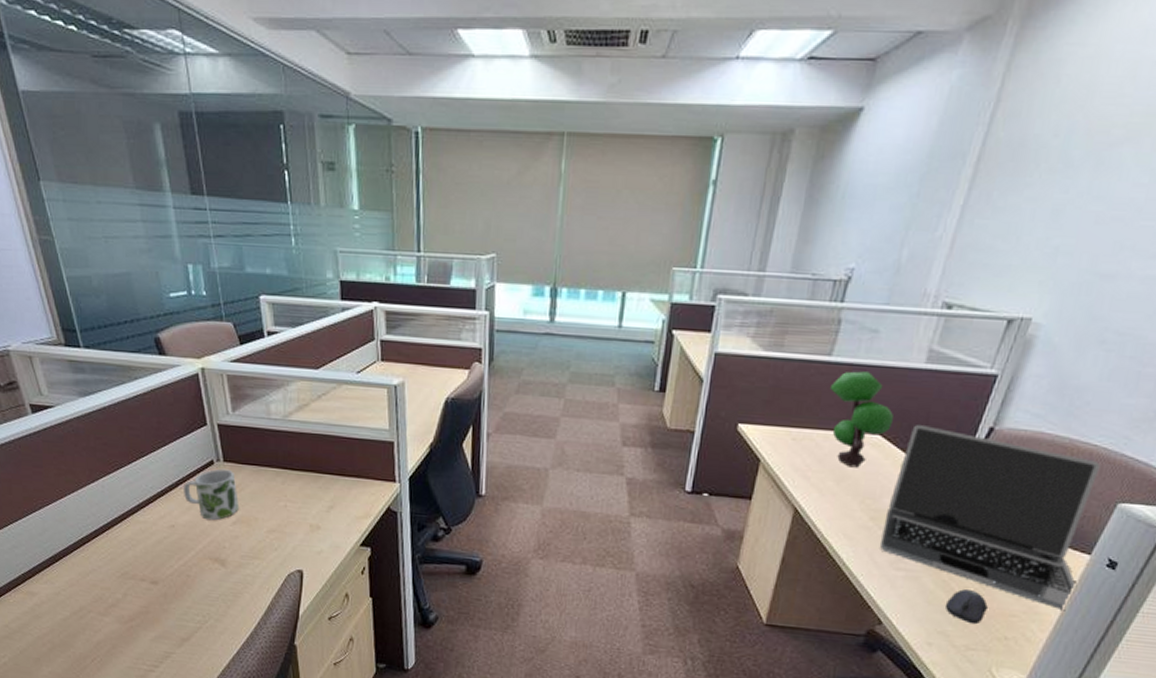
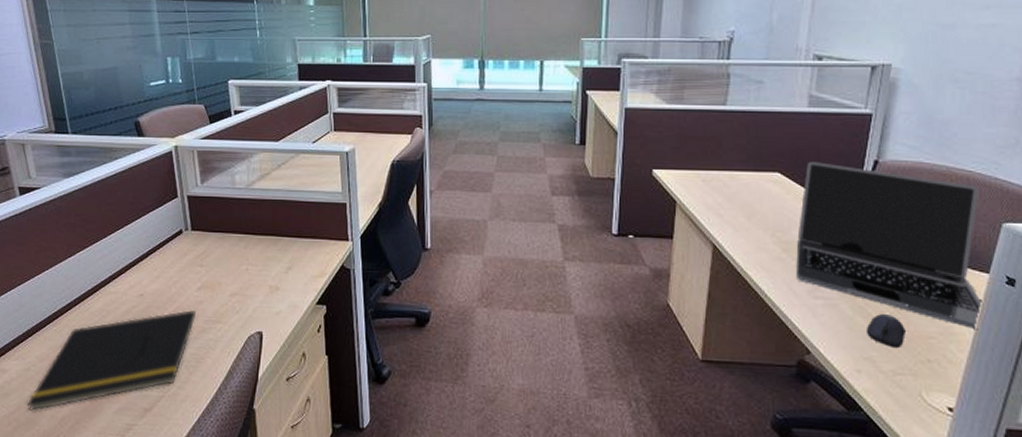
notepad: none [60,543,231,634] -> present [26,309,196,411]
mug: present [183,468,239,521] -> none [153,237,204,288]
plant: present [829,371,895,468] -> none [728,117,789,204]

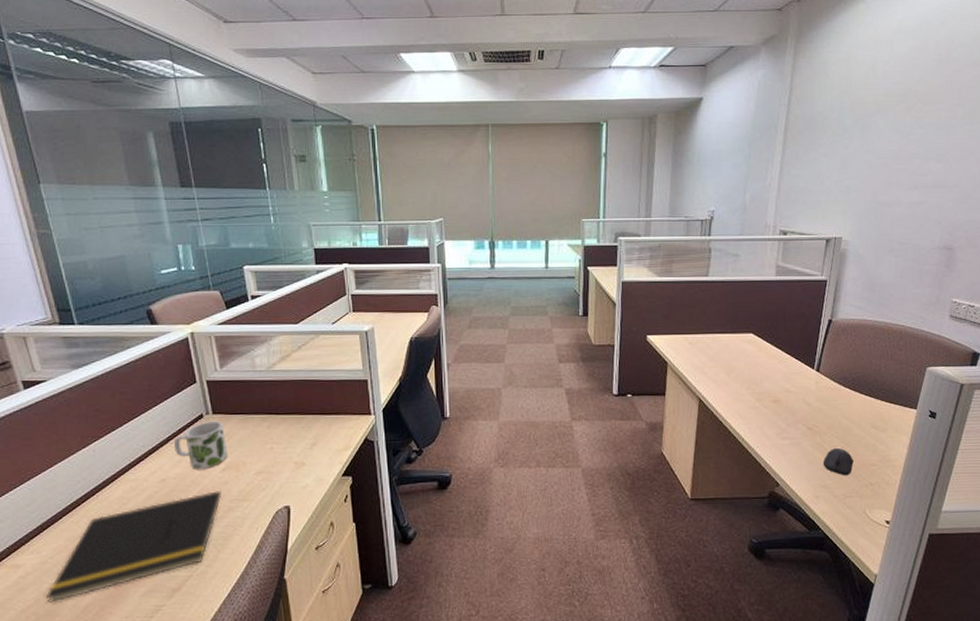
mug: none [153,237,204,288] -> present [173,420,227,470]
laptop: present [796,162,984,330] -> none [767,323,913,456]

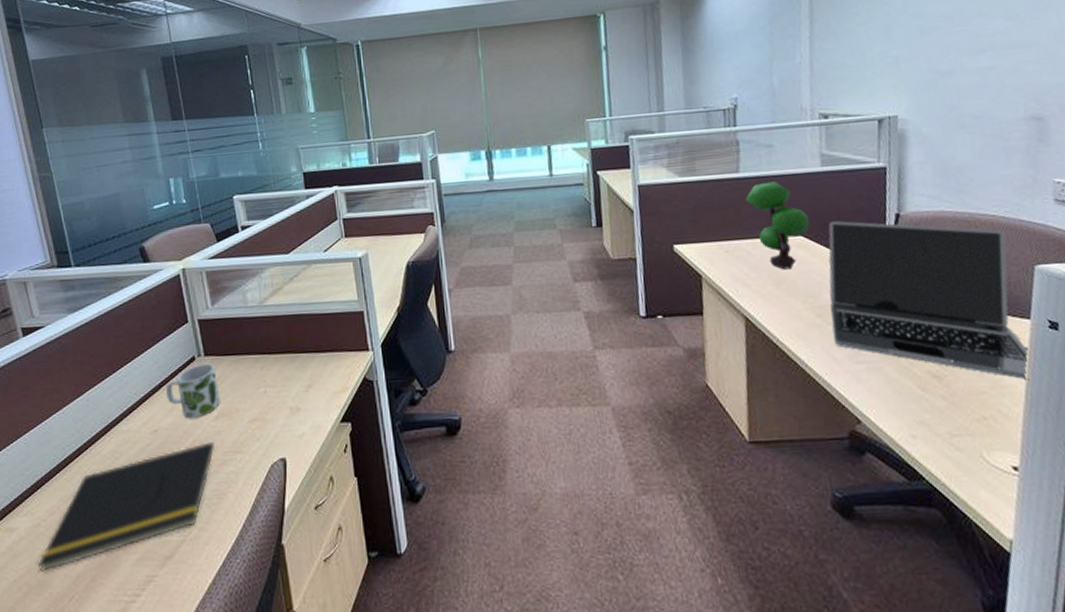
plant: none [710,286,761,361] -> present [745,181,810,270]
laptop: none [767,323,913,456] -> present [828,221,1031,380]
computer mouse: present [822,448,853,476] -> none [914,373,956,409]

